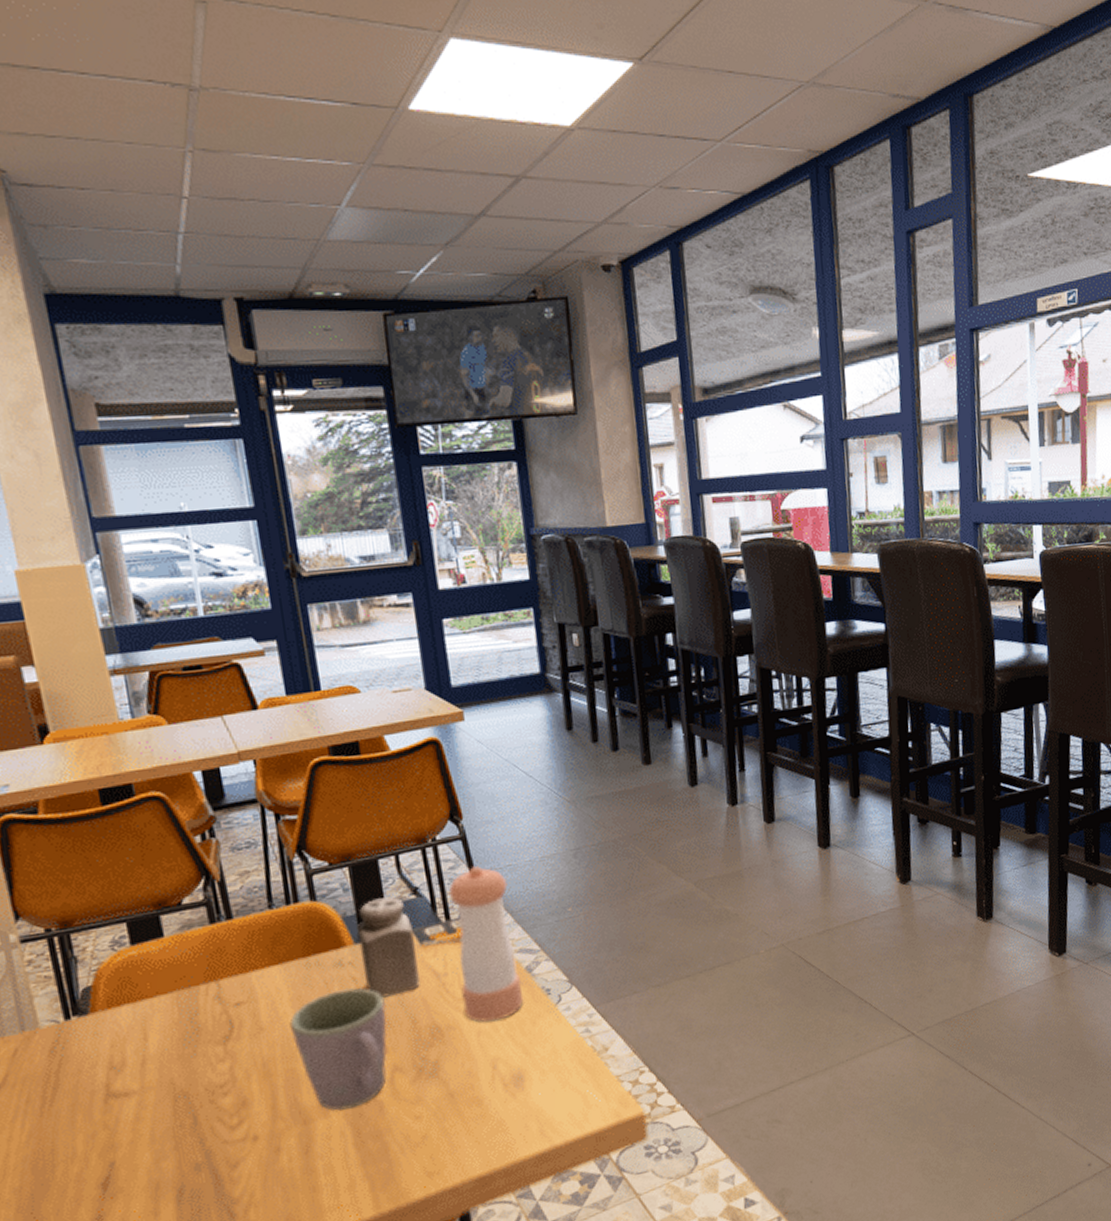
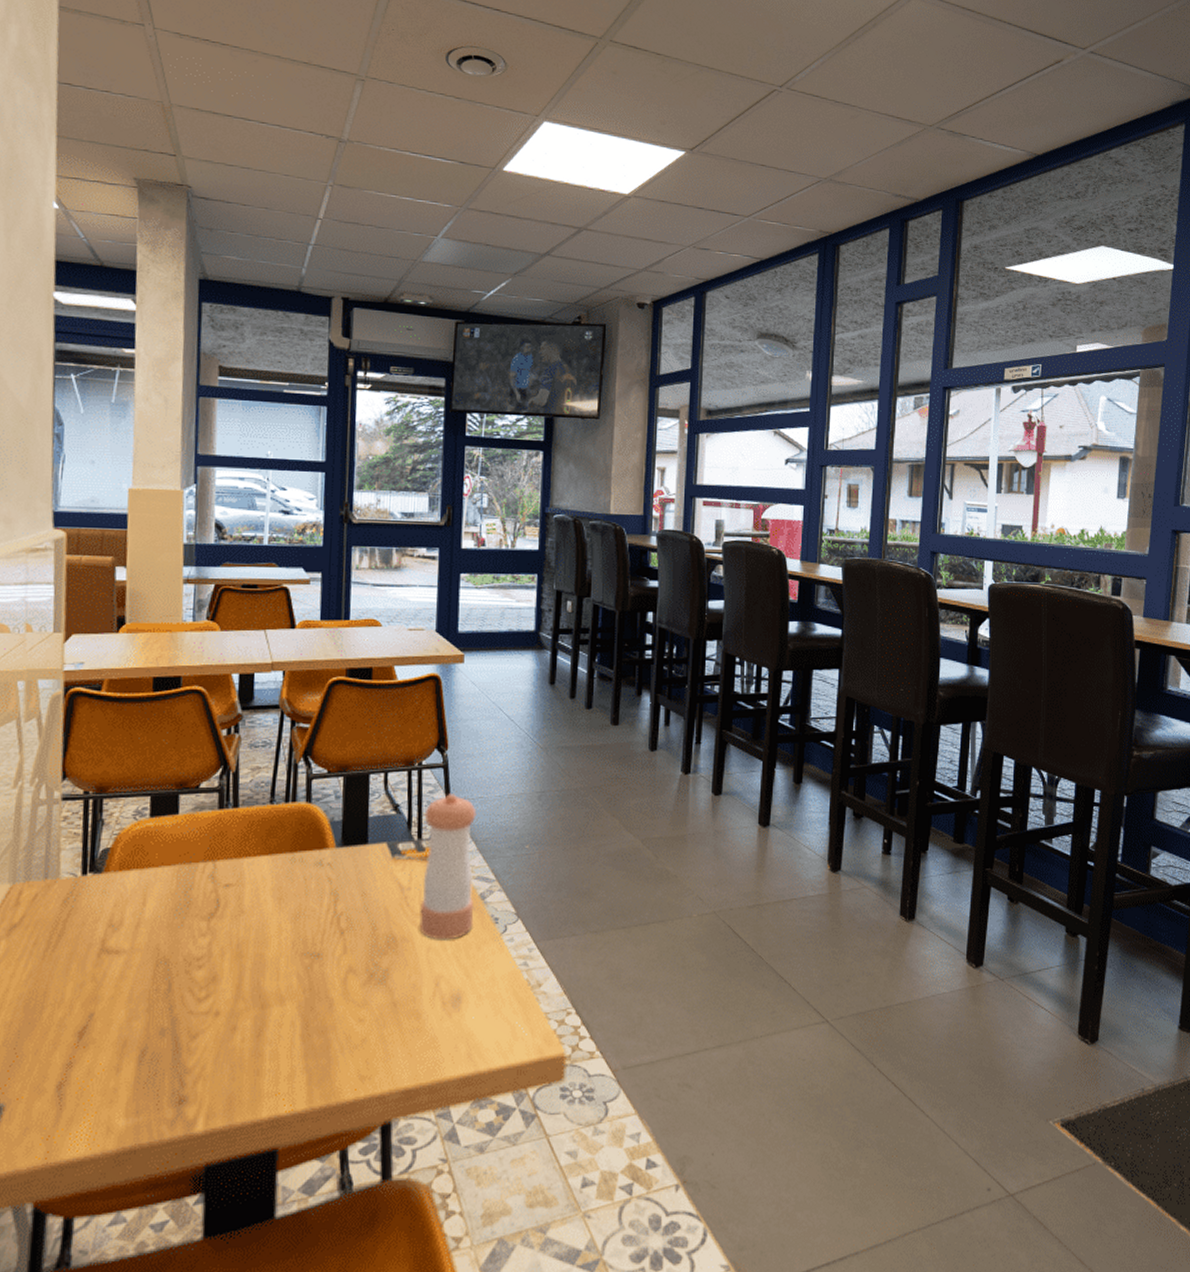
mug: present [289,988,388,1111] -> none [267,888,352,1001]
salt shaker: present [356,897,420,998] -> none [338,809,388,901]

